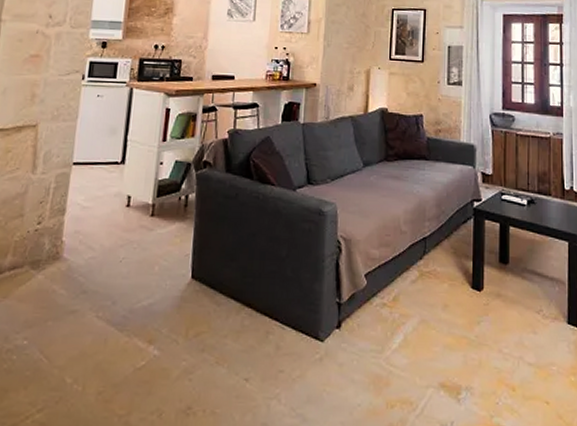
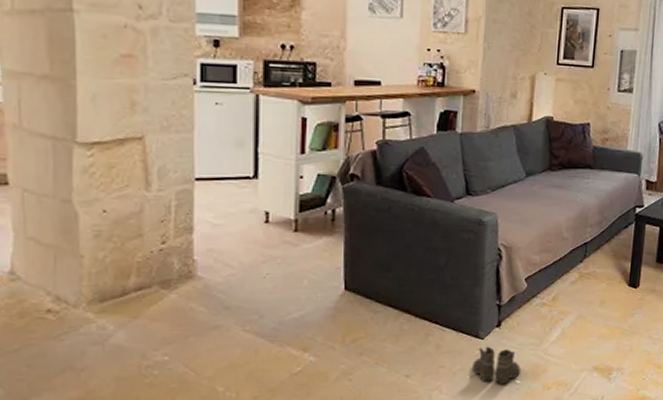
boots: none [309,350,362,397] -> present [469,346,521,384]

